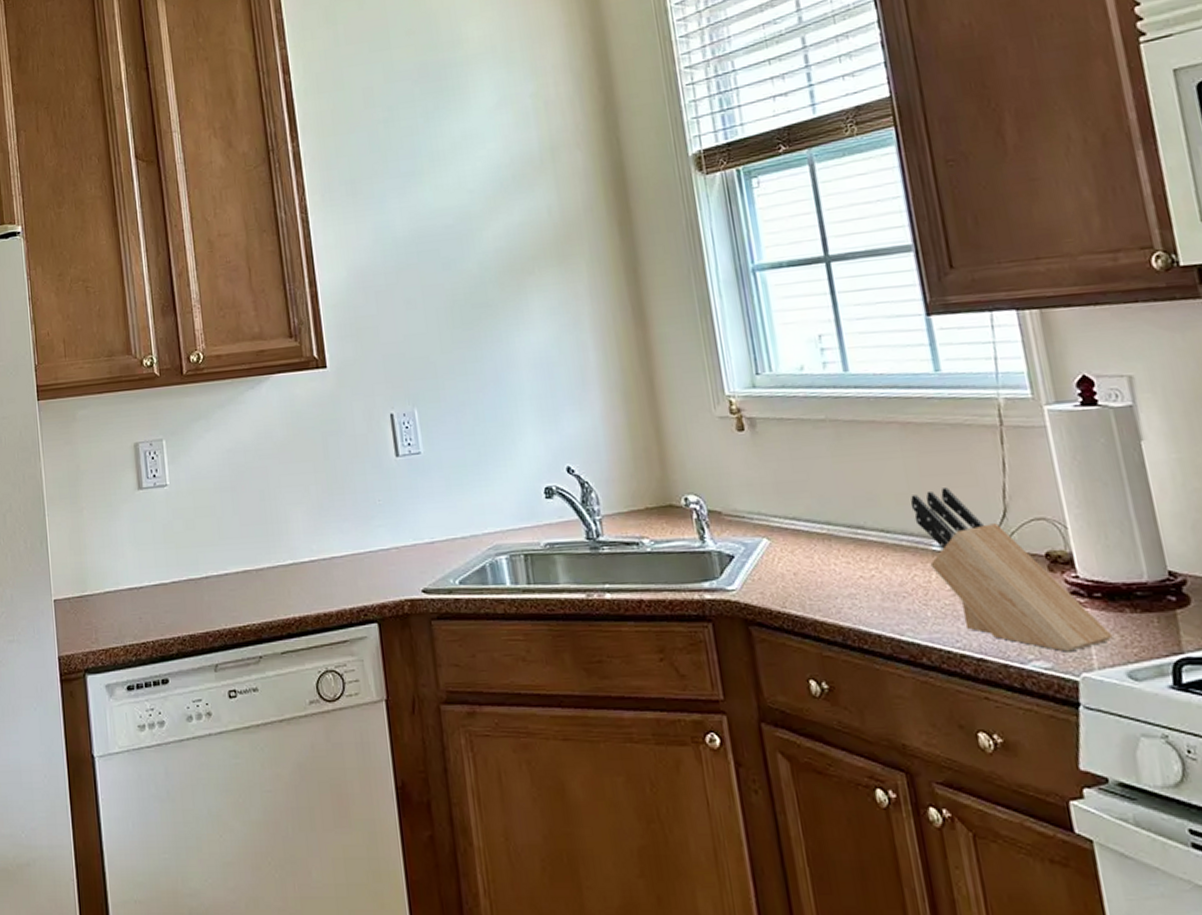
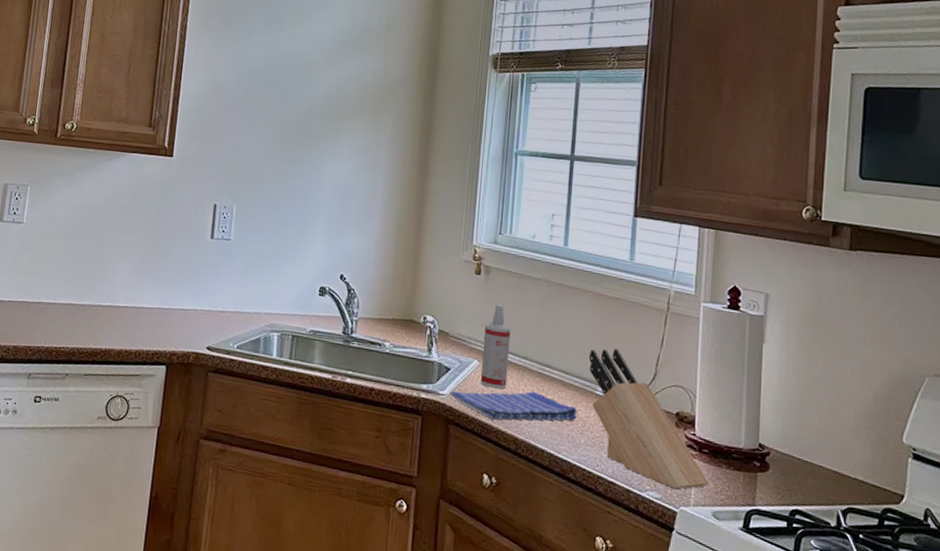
dish towel: none [740,563,914,609] -> present [449,391,577,421]
spray bottle: none [765,463,813,570] -> present [480,305,511,389]

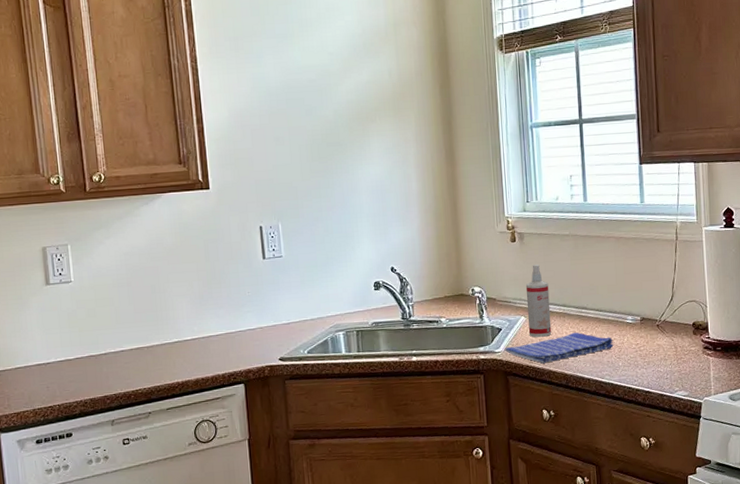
knife block: present [588,349,709,489] -> none [616,281,724,385]

